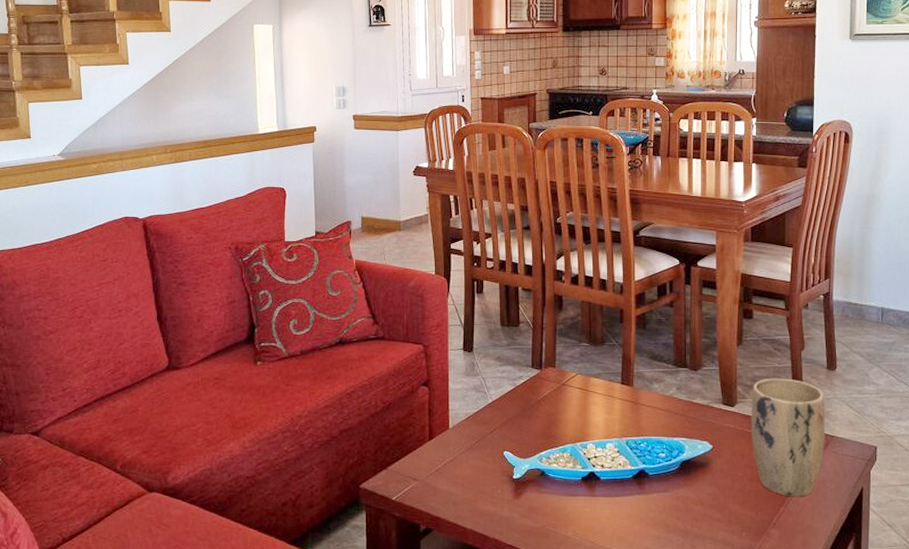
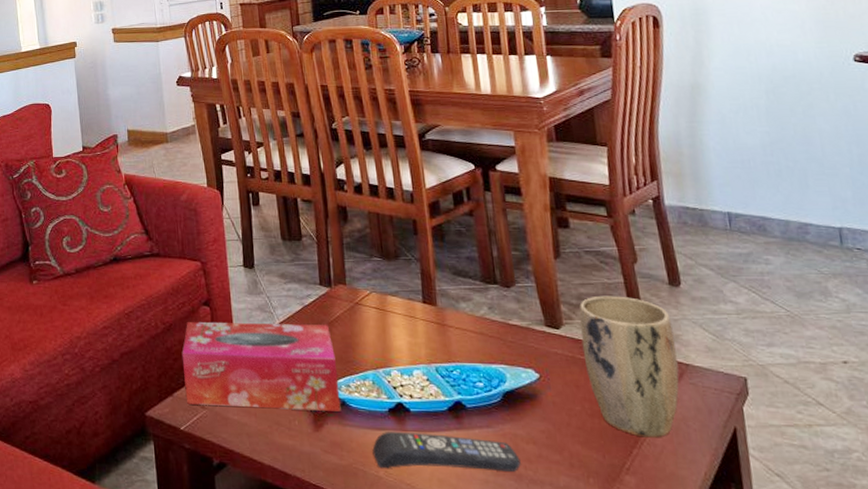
tissue box: none [398,401,540,481] -> present [181,322,341,412]
remote control: none [564,498,688,530] -> present [372,432,521,472]

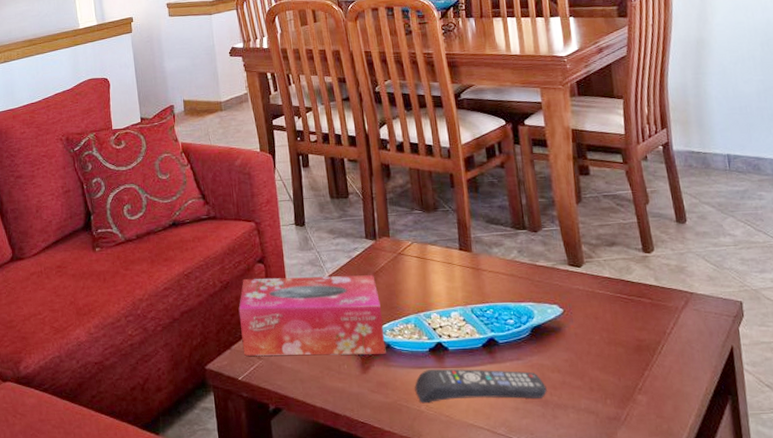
plant pot: present [579,295,680,438] -> none [598,234,685,360]

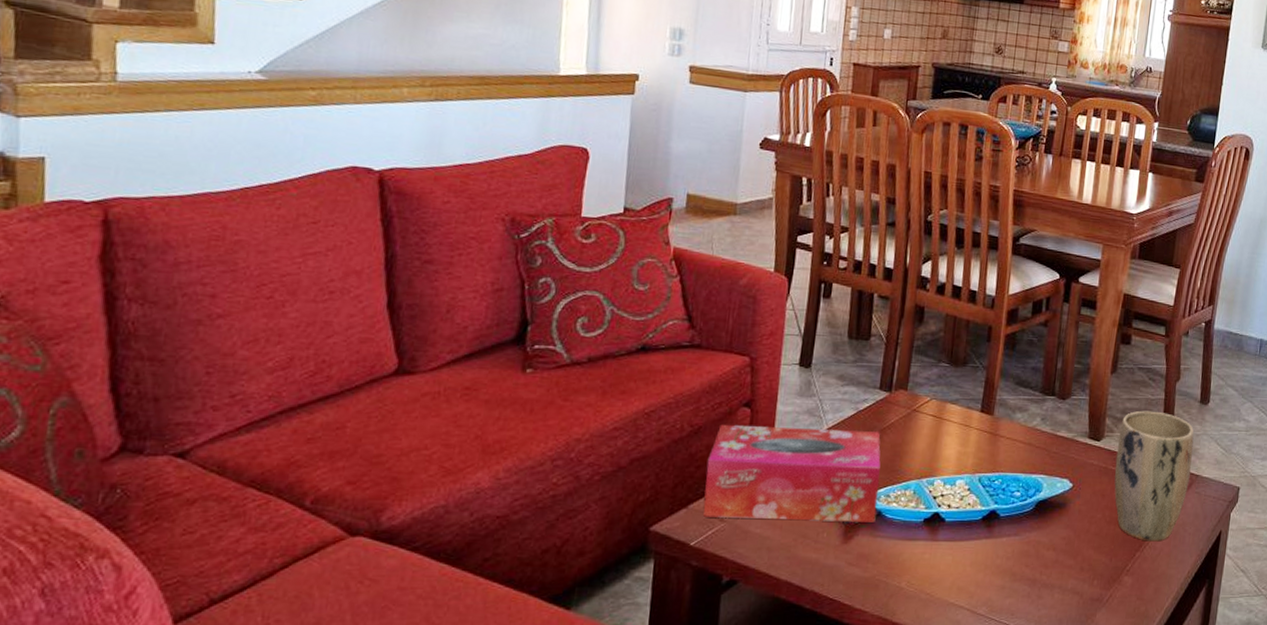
remote control: present [415,369,547,404] -> none [898,542,1038,580]
plant pot: none [598,234,685,360] -> present [1114,410,1195,542]

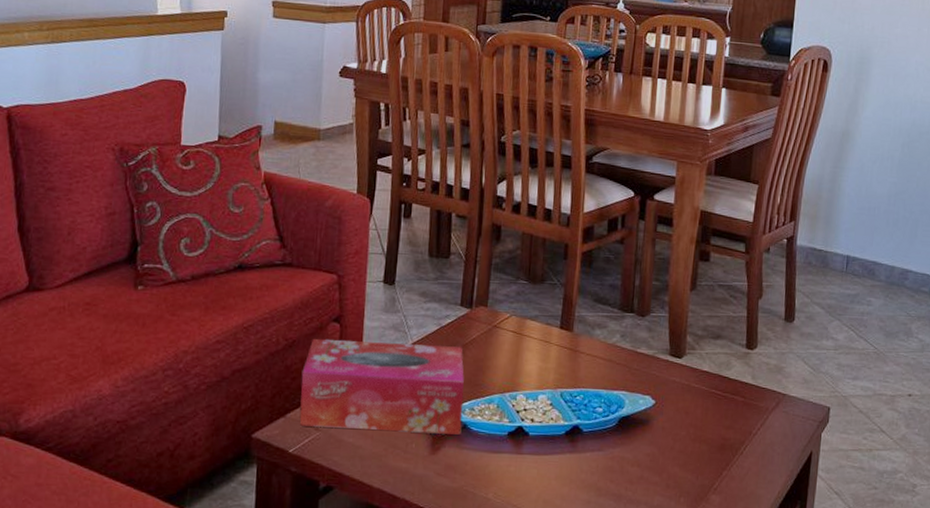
plant pot: present [1114,410,1195,542] -> none [698,328,780,461]

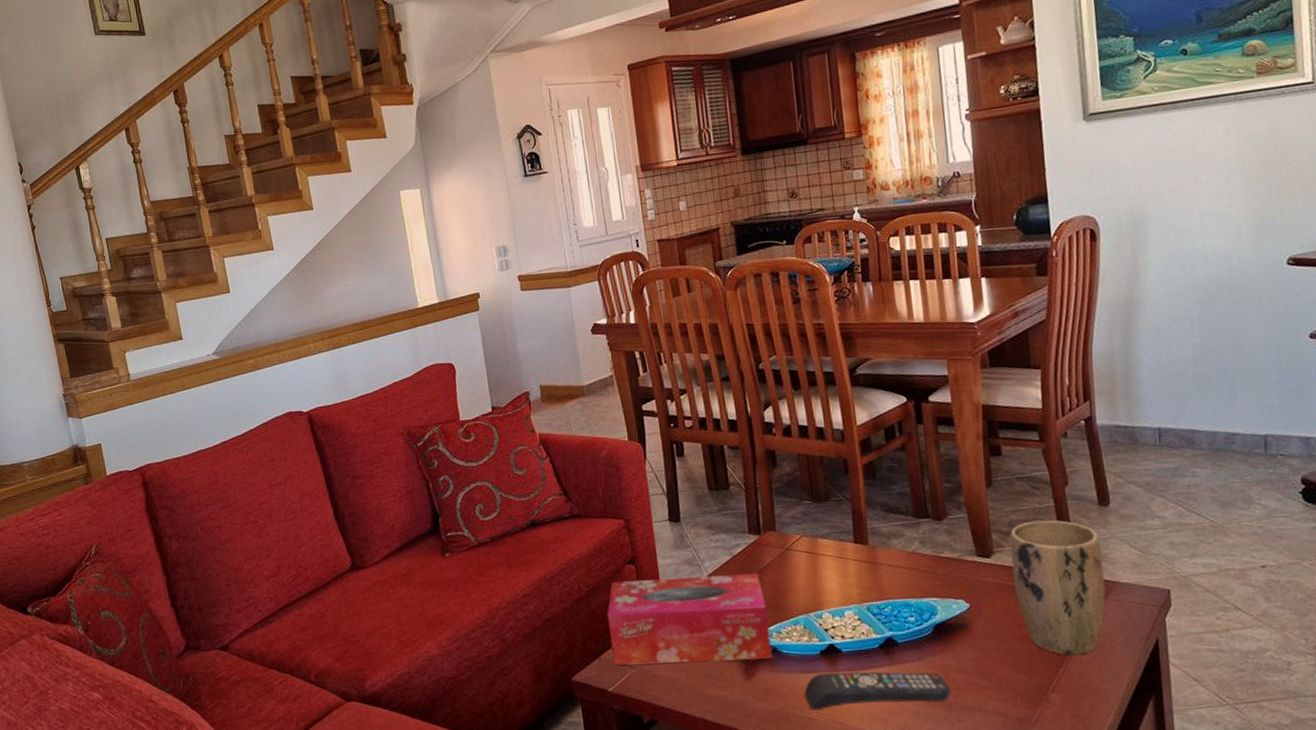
remote control: none [485,455,623,492] -> present [804,672,951,711]
plant pot: none [698,328,780,461] -> present [1010,520,1106,656]

